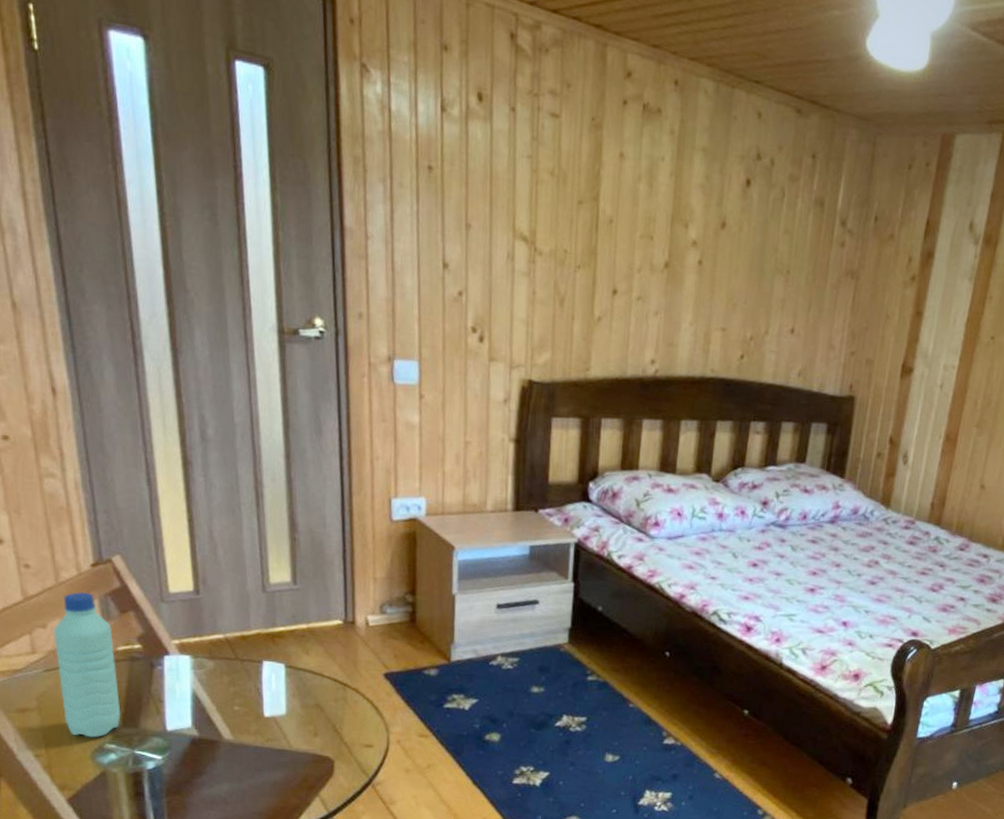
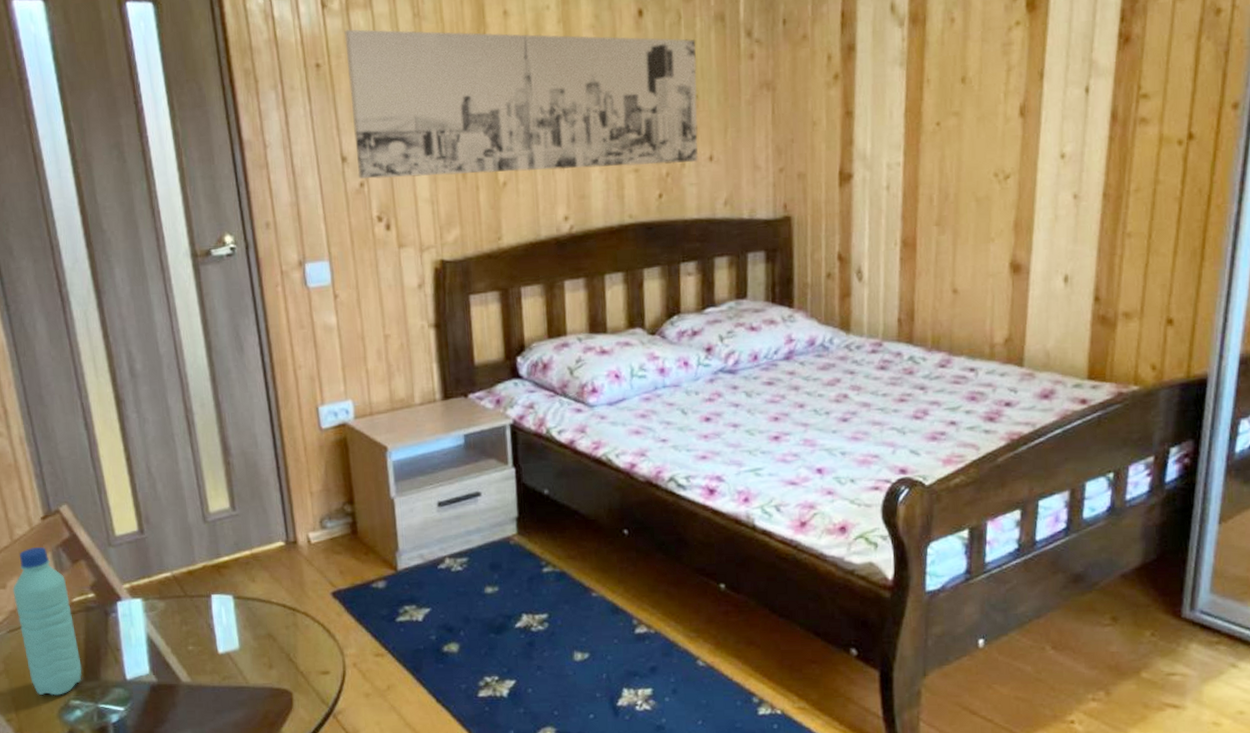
wall art: none [457,138,795,332] -> present [344,29,699,179]

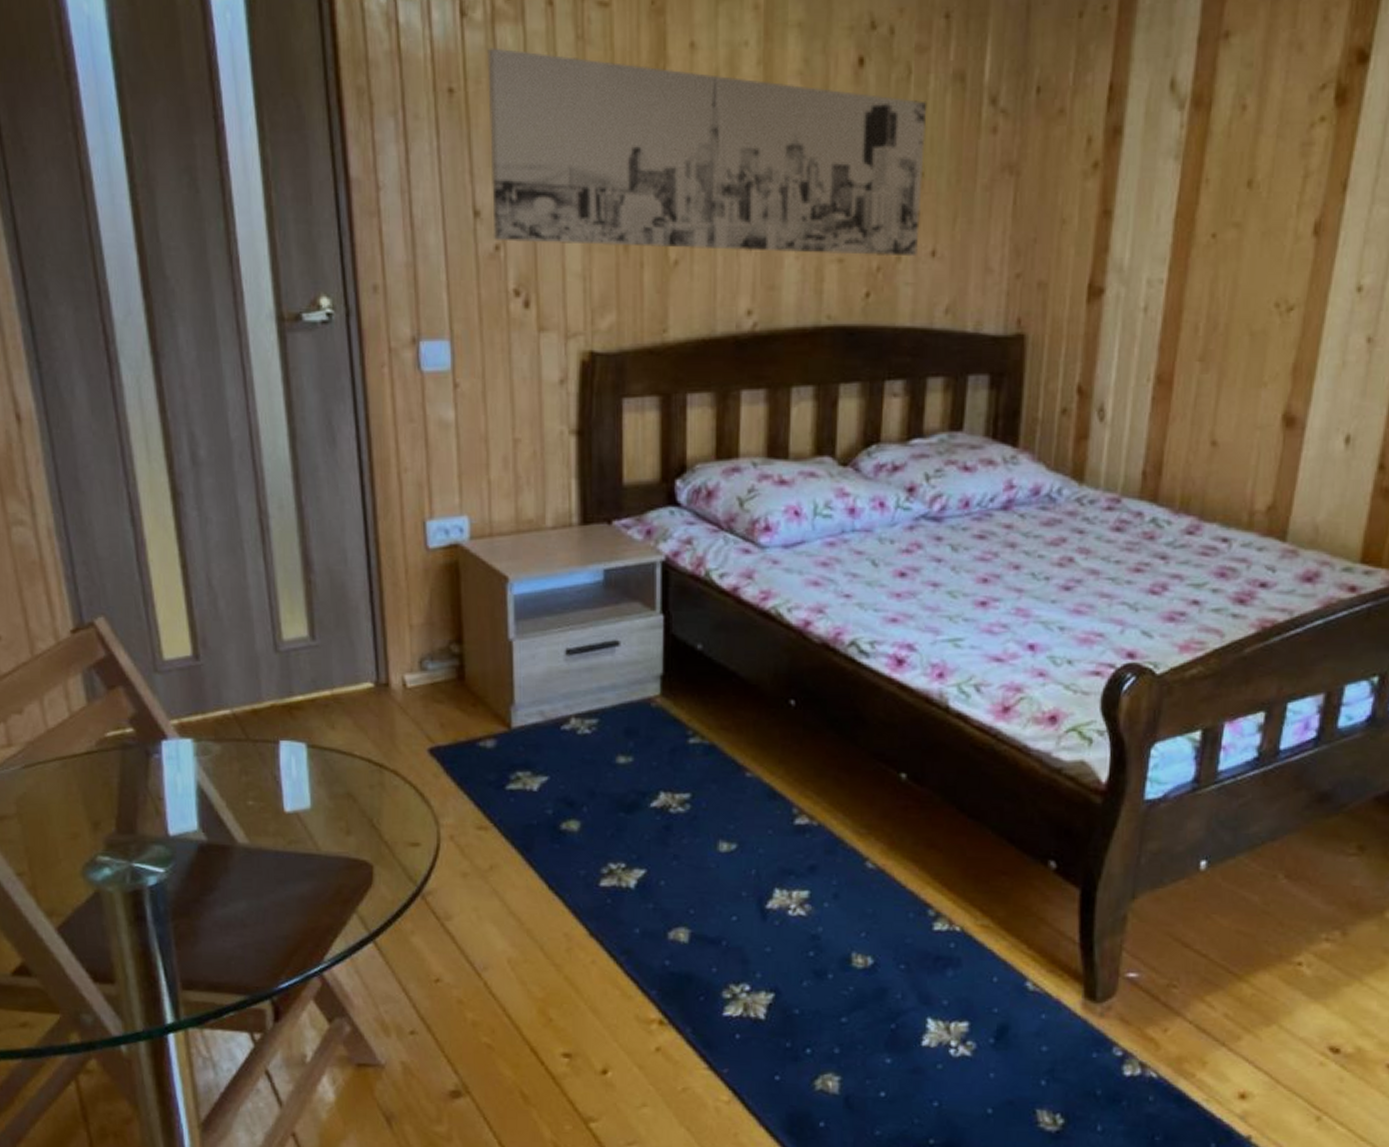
water bottle: present [12,546,82,696] -> none [31,665,114,849]

